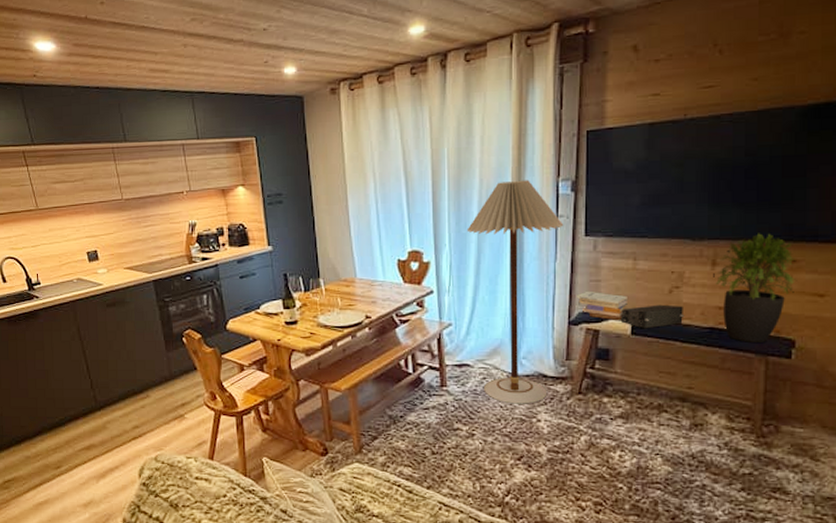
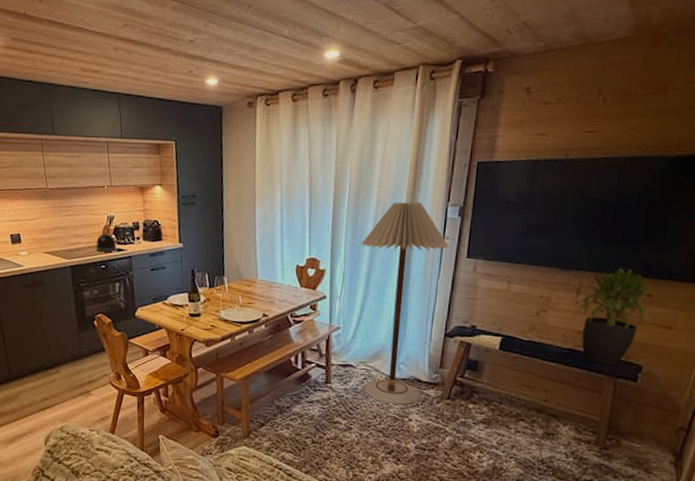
kettle: none [179,234,201,263] -> present [96,226,116,253]
books: present [577,290,629,321] -> none [454,307,500,337]
speaker: present [621,304,684,329] -> none [492,324,548,346]

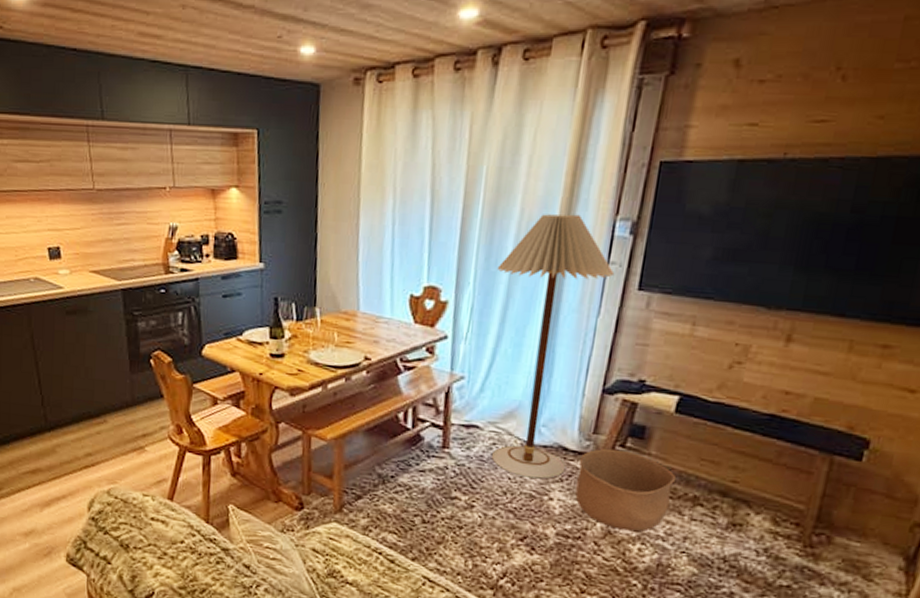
kettle: present [96,226,116,253] -> none [154,239,180,273]
basket: none [428,379,504,443] -> present [575,448,677,532]
potted plant: present [578,268,651,367] -> none [787,308,890,440]

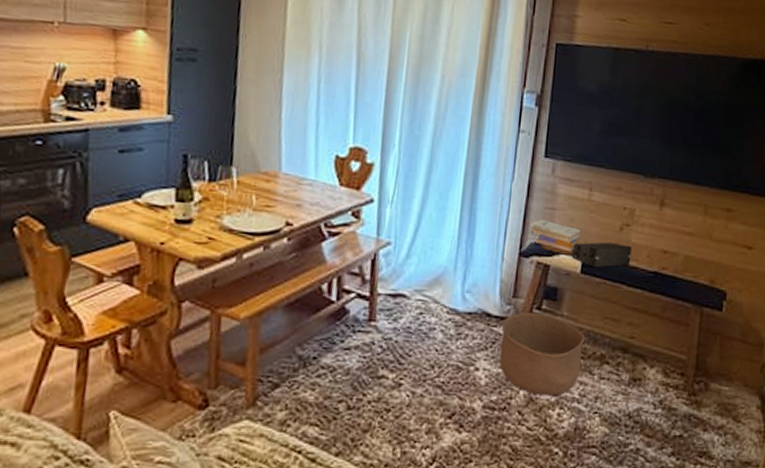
floor lamp: present [492,214,615,479] -> none [419,82,525,348]
books: none [617,355,679,396] -> present [530,218,582,257]
speaker: none [666,380,742,408] -> present [572,242,632,269]

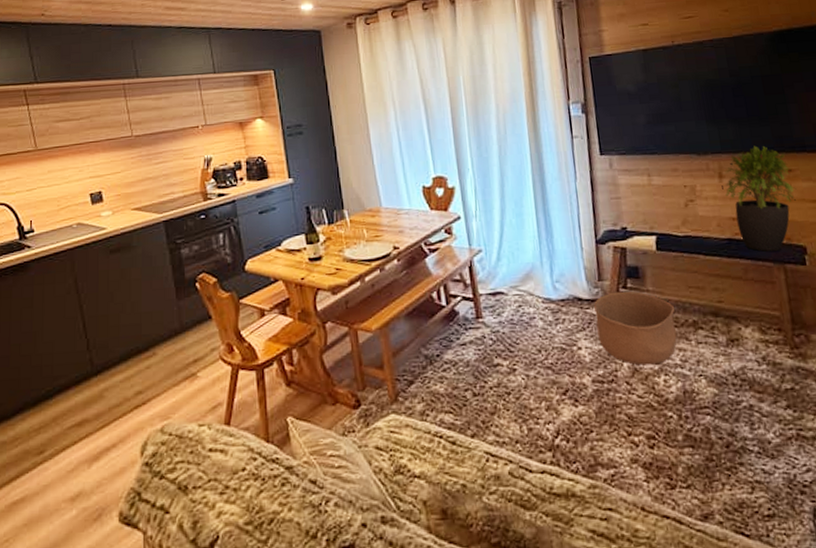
books: present [530,218,582,257] -> none [600,208,649,238]
speaker: present [572,242,632,269] -> none [644,218,703,244]
potted plant: none [663,177,731,293] -> present [725,146,797,252]

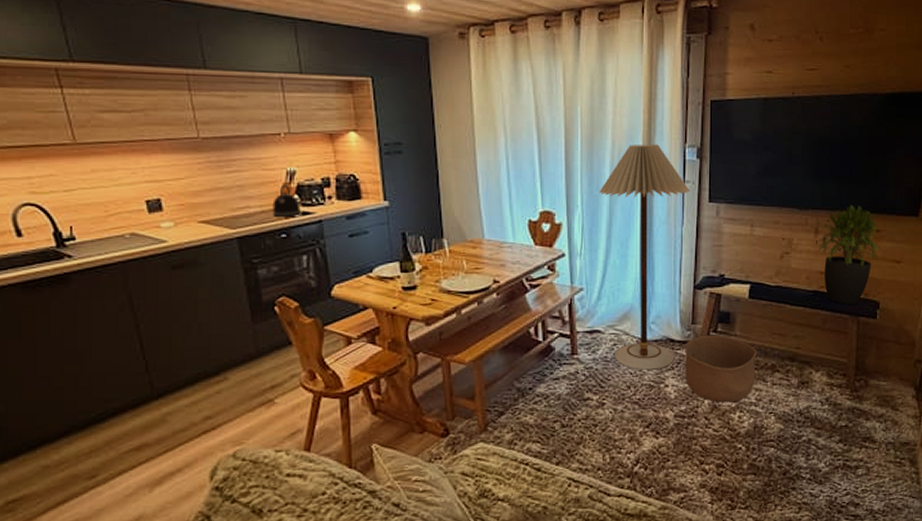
kettle: none [193,170,217,201] -> present [273,184,301,218]
floor lamp: none [488,103,585,332] -> present [599,144,690,370]

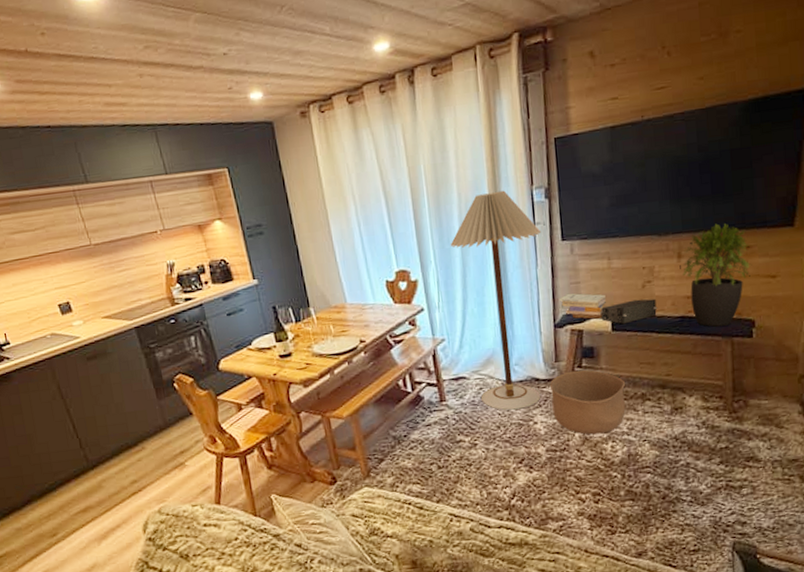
kettle: present [273,184,301,218] -> none [159,275,184,306]
books: none [702,255,747,285] -> present [559,293,607,320]
speaker: none [740,269,793,293] -> present [601,299,658,325]

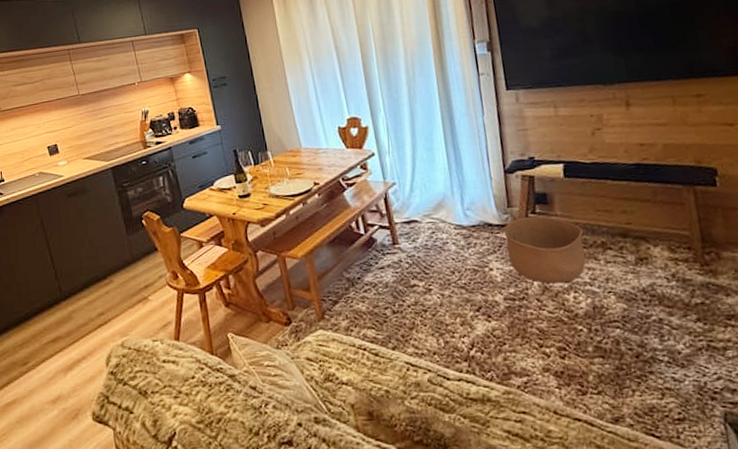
floor lamp: present [450,190,542,410] -> none [398,44,496,256]
books: present [559,293,607,320] -> none [508,139,556,166]
speaker: present [601,299,658,325] -> none [551,146,610,171]
potted plant: present [683,224,752,327] -> none [633,73,707,175]

